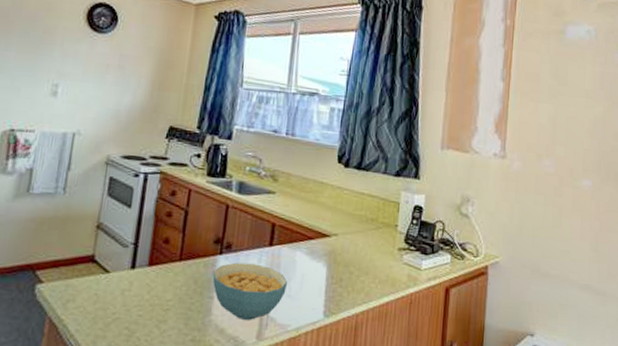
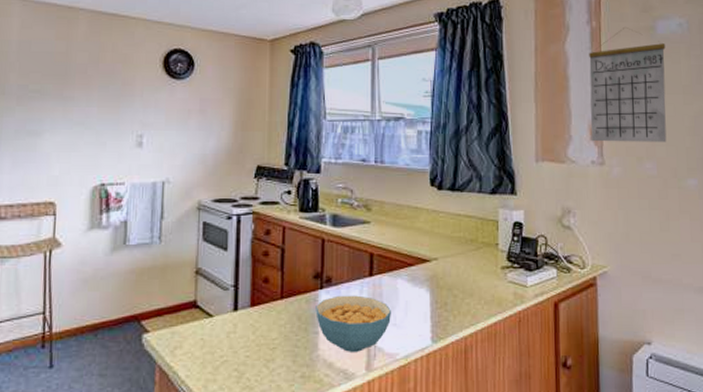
calendar: none [495,28,573,143] -> present [589,27,667,143]

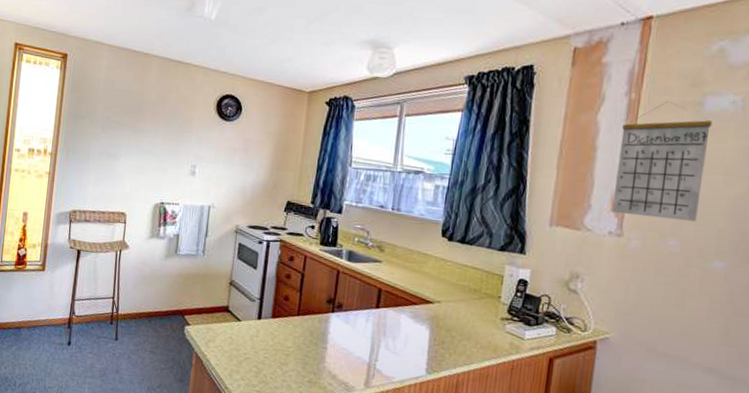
cereal bowl: present [315,295,391,352] -> none [325,320,392,370]

